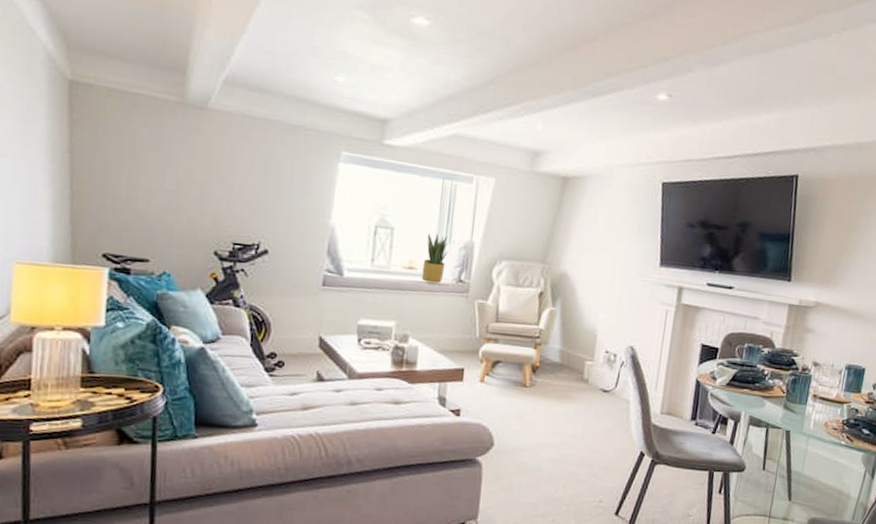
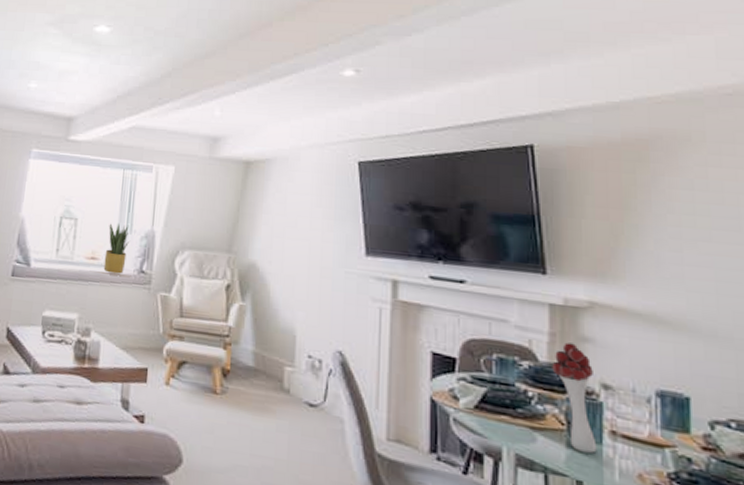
flower bouquet: none [783,333,810,411] -> present [552,342,597,454]

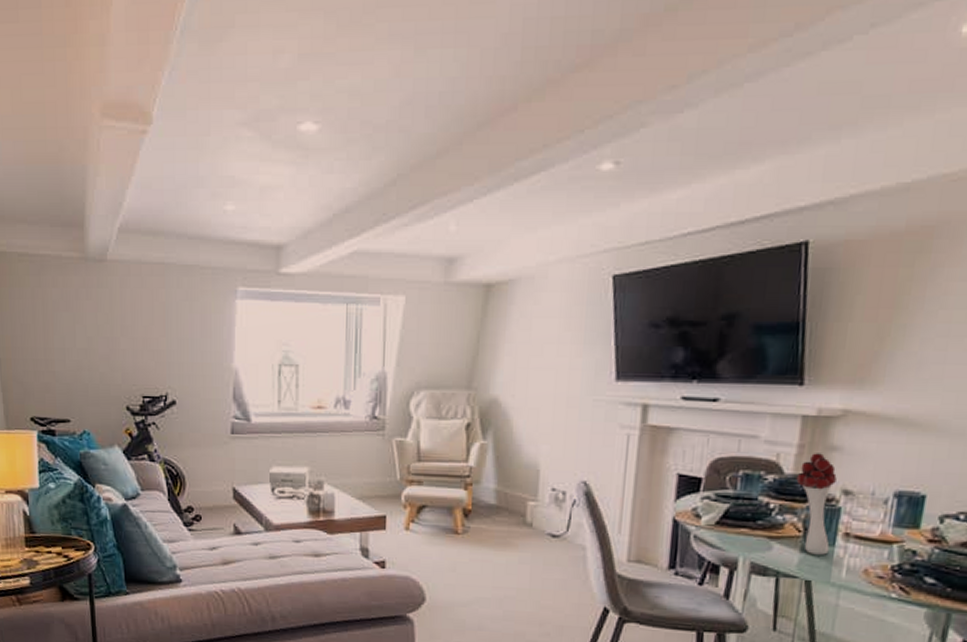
planter: present [103,223,129,274] -> none [332,367,358,422]

